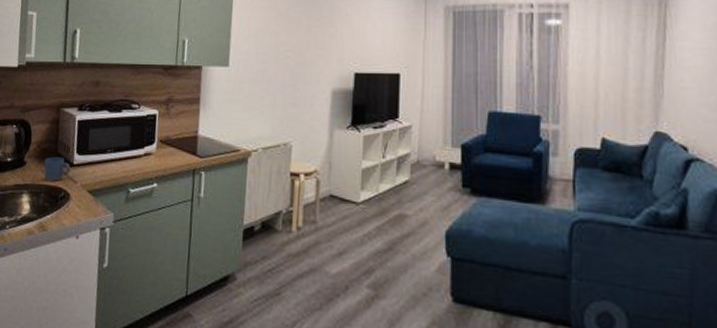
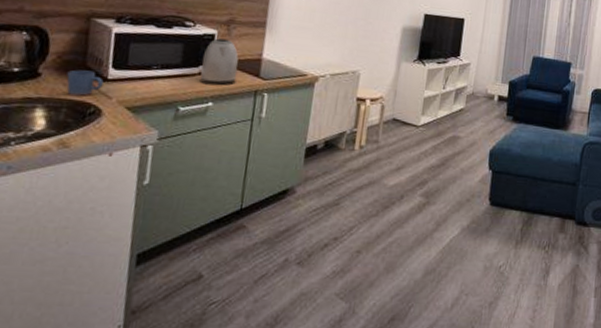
kettle: none [145,118,177,166] -> present [200,38,239,86]

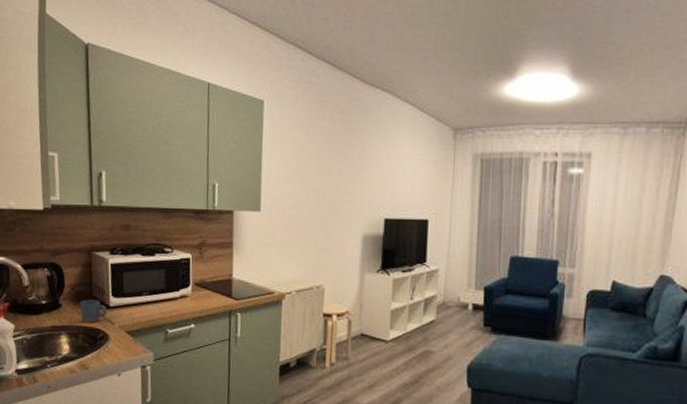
kettle: present [200,38,239,86] -> none [181,262,213,308]

